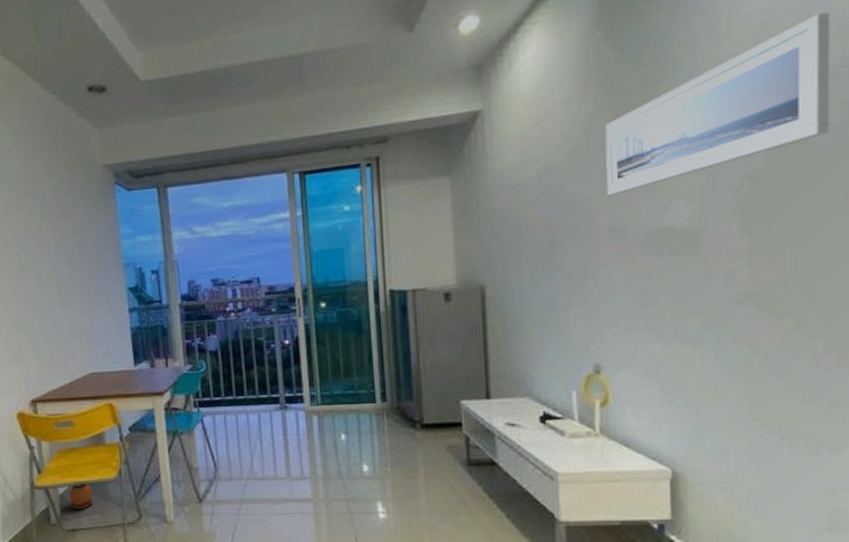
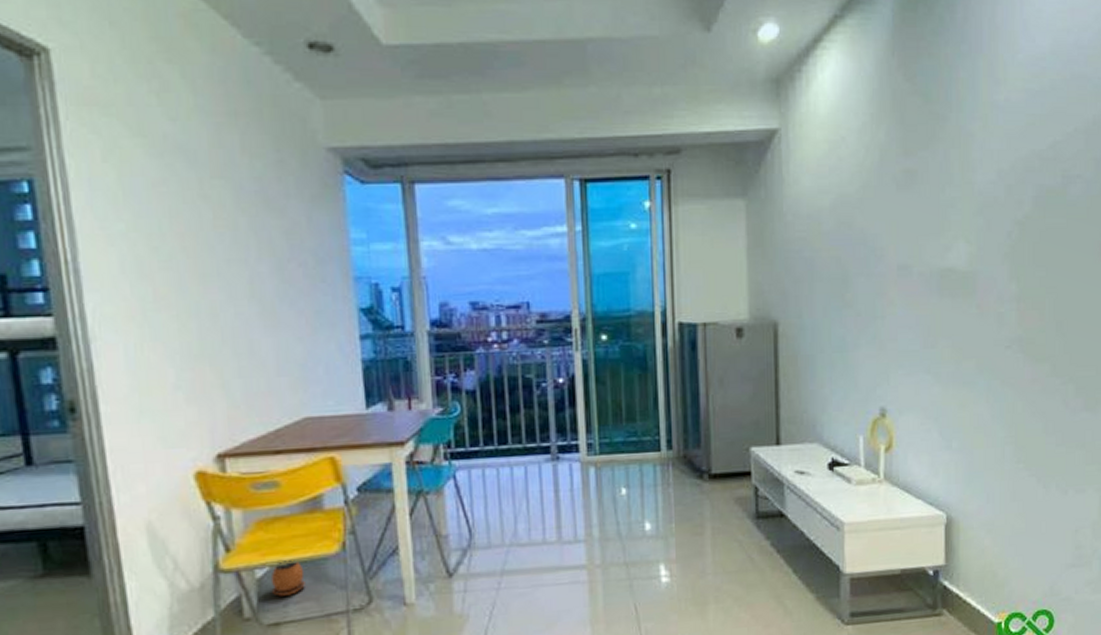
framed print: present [605,12,830,196] -> none [896,70,1086,233]

